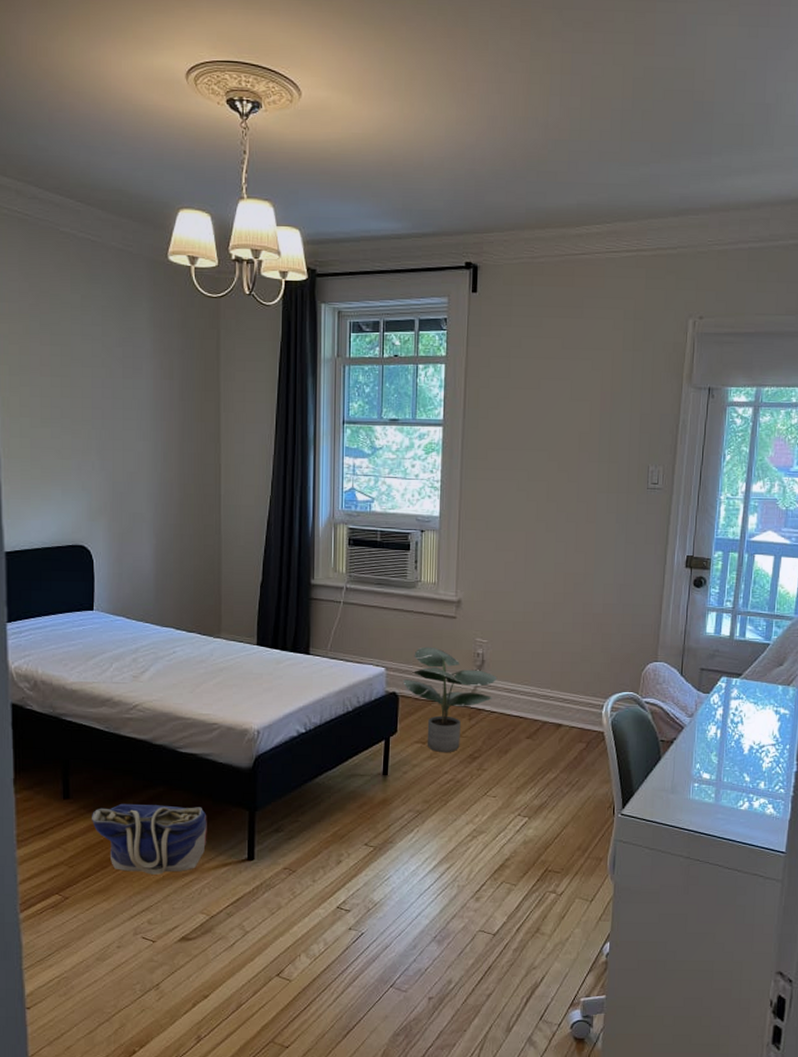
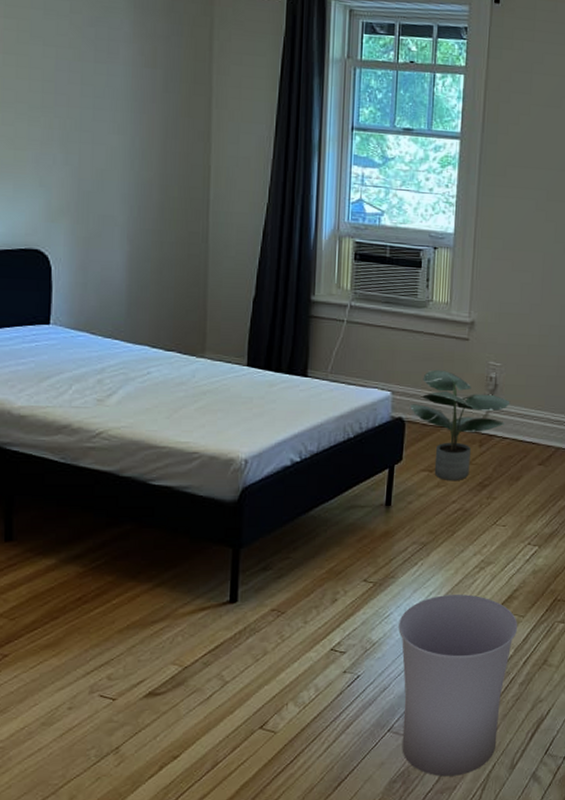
tote bag: present [92,803,207,875] -> none [41,544,183,624]
waste bin: none [398,861,511,1034] -> present [398,594,518,777]

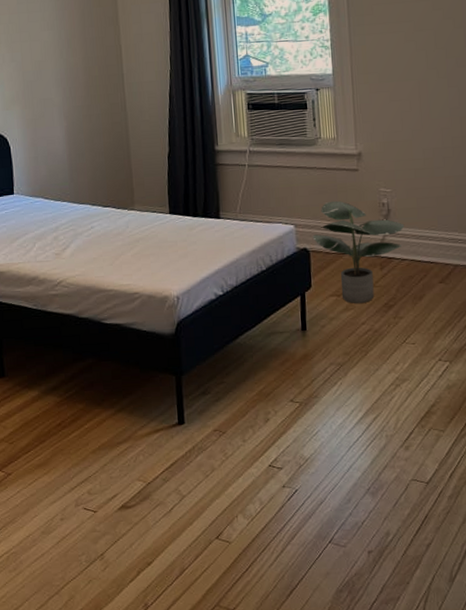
waste bin: present [398,594,518,777] -> none [326,411,440,588]

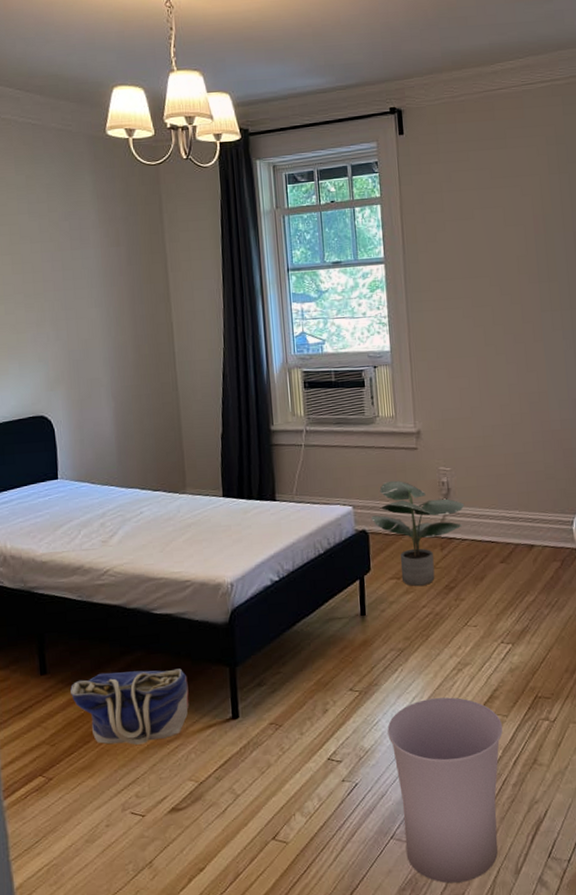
tote bag: none [27,375,138,446] -> present [70,668,190,745]
waste bin: none [326,411,440,588] -> present [387,697,503,884]

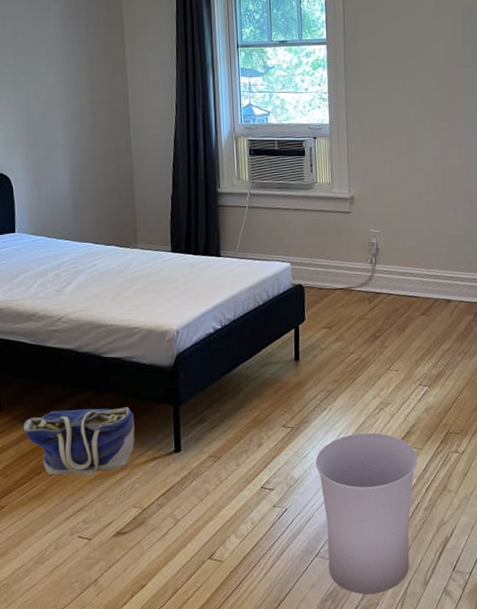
potted plant: present [370,480,465,586] -> none [306,240,391,335]

